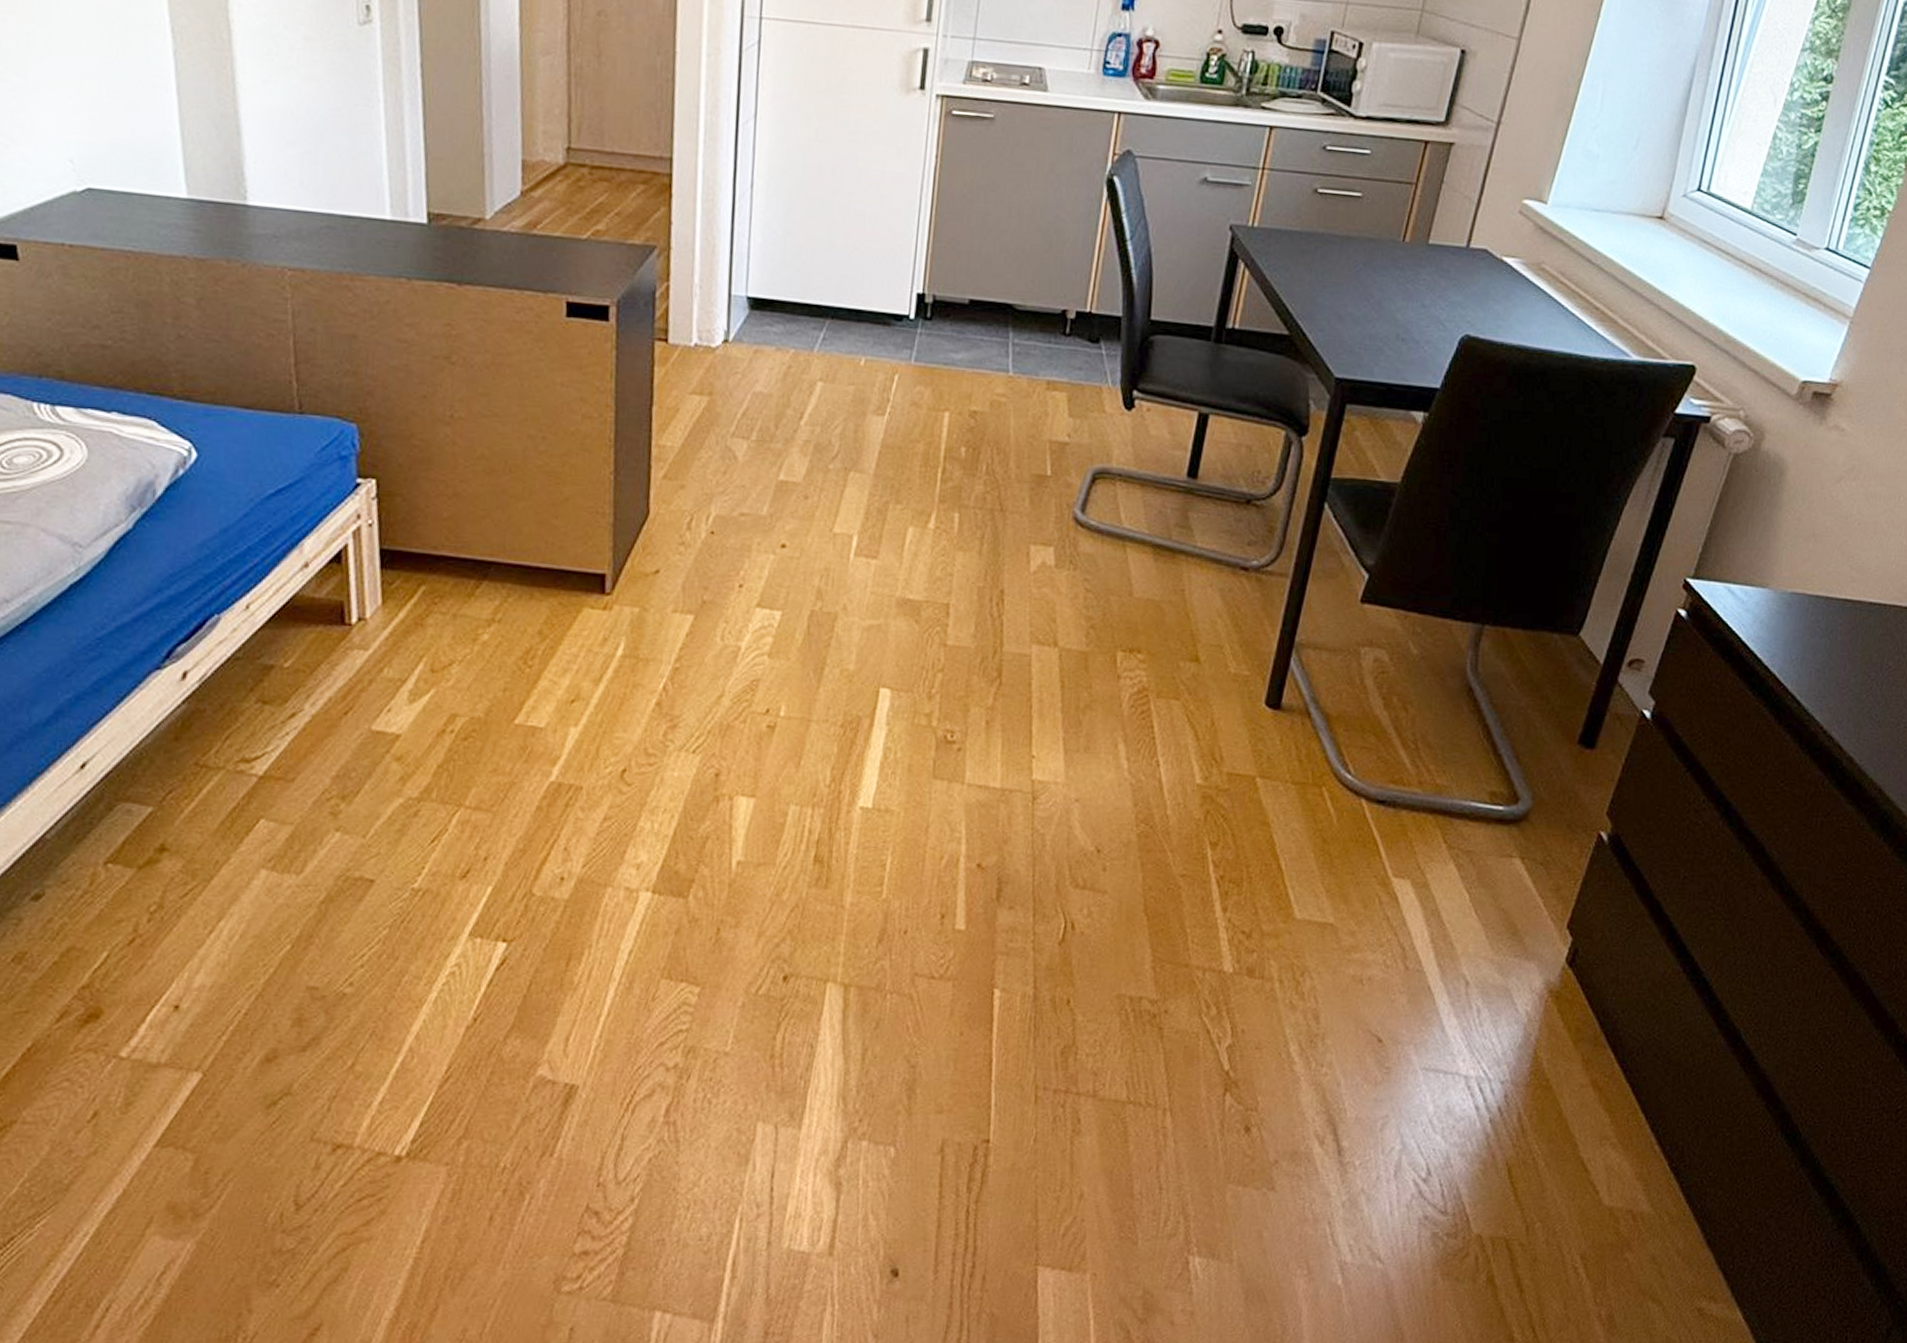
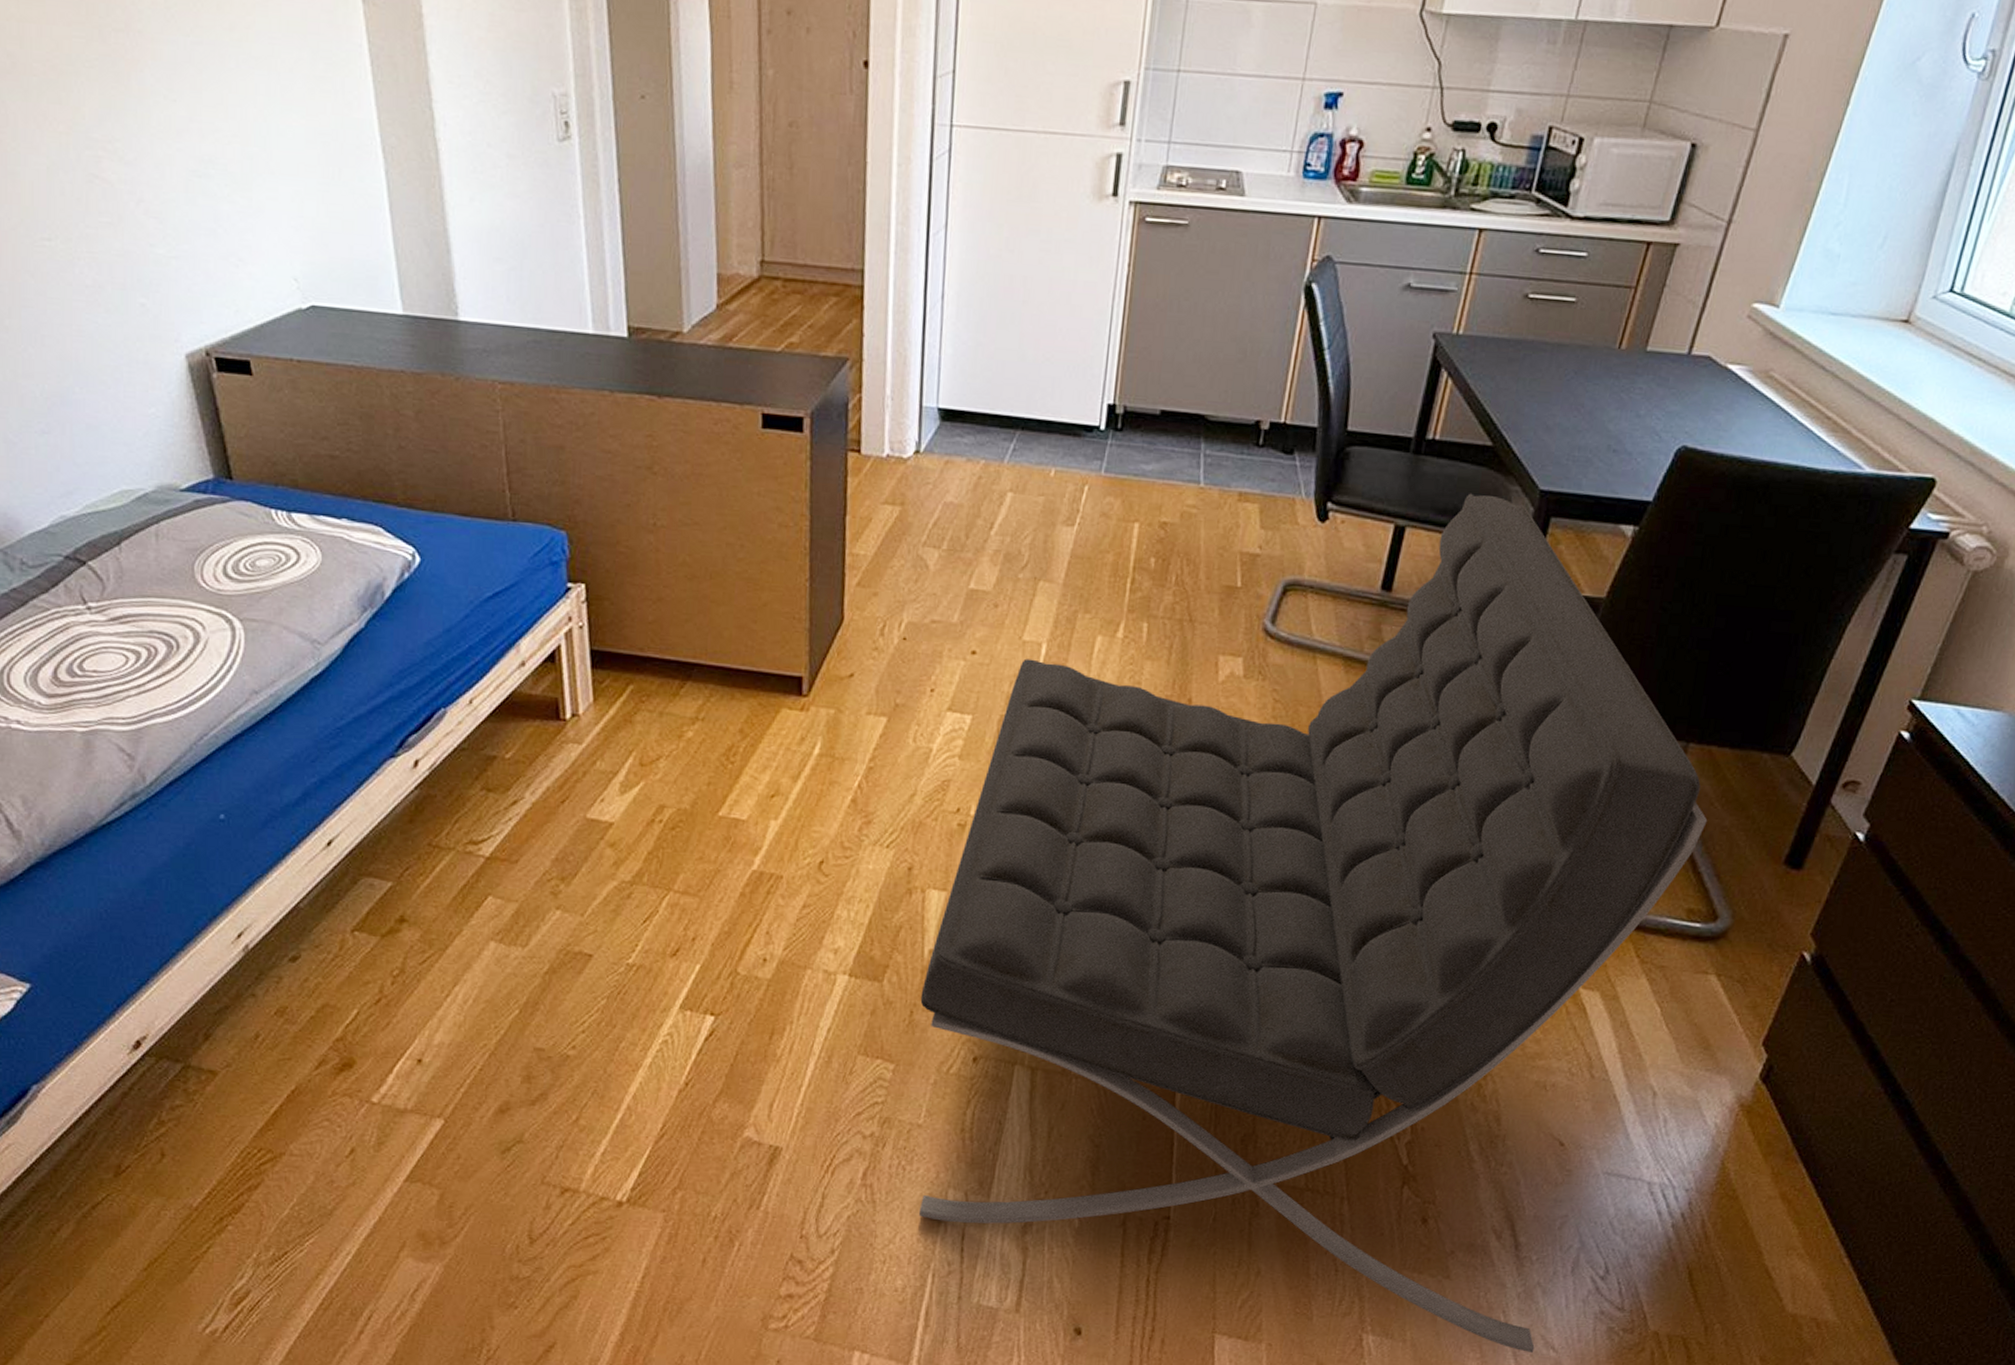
lounge chair: none [725,381,1505,1265] -> present [918,493,1708,1352]

